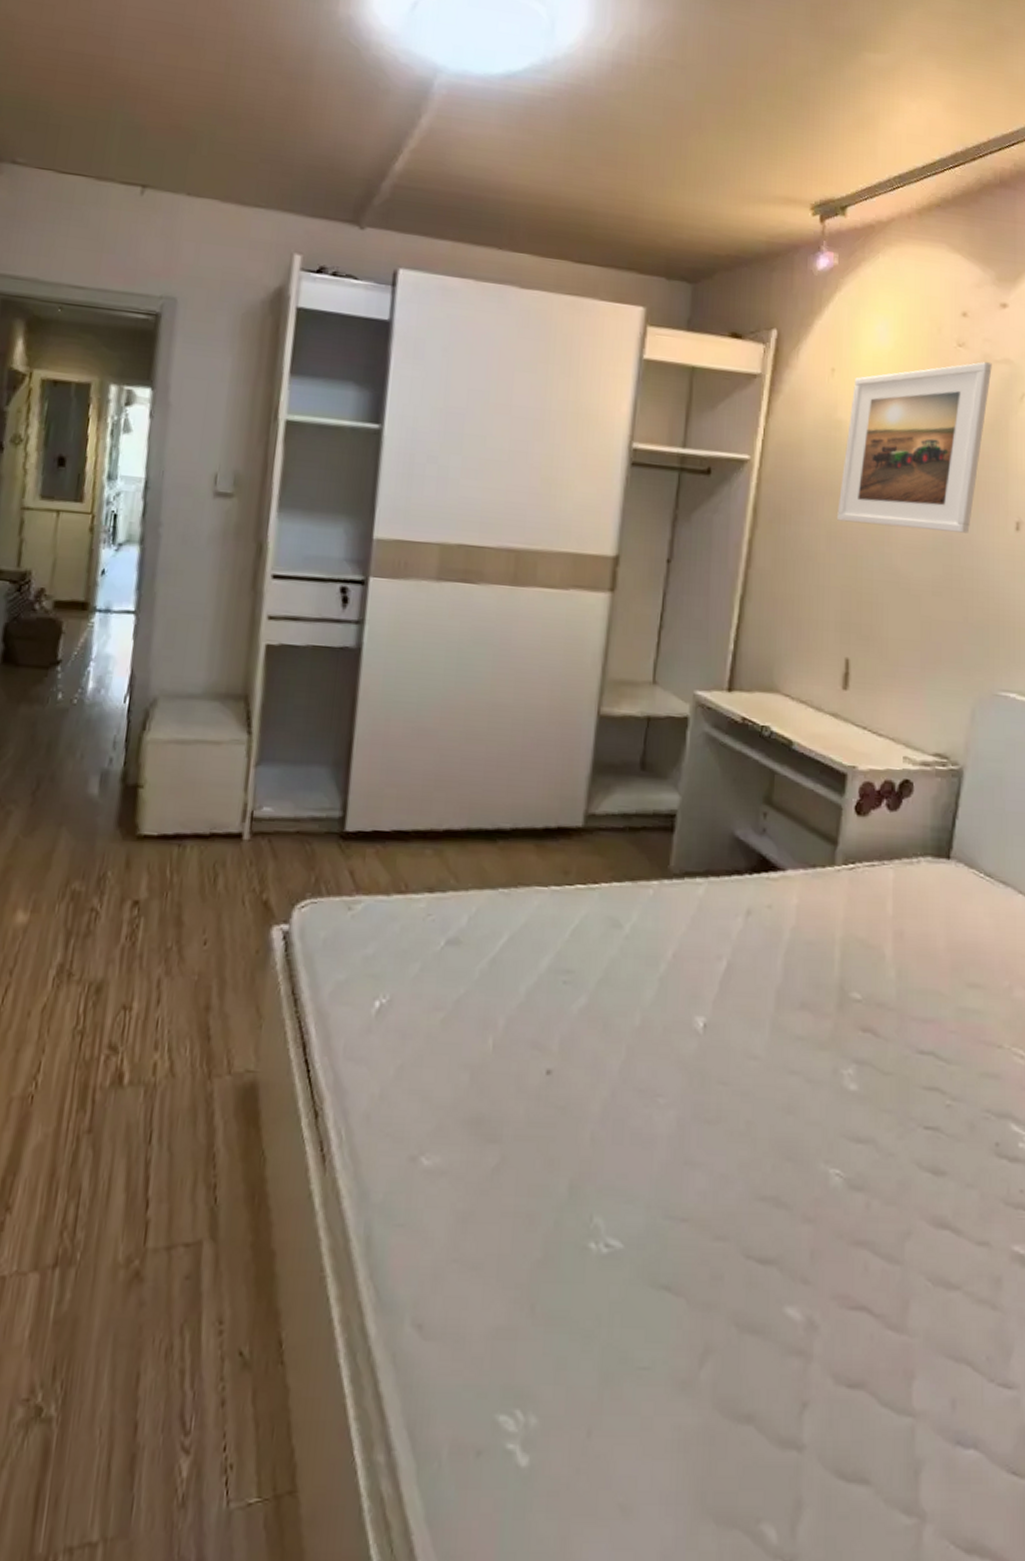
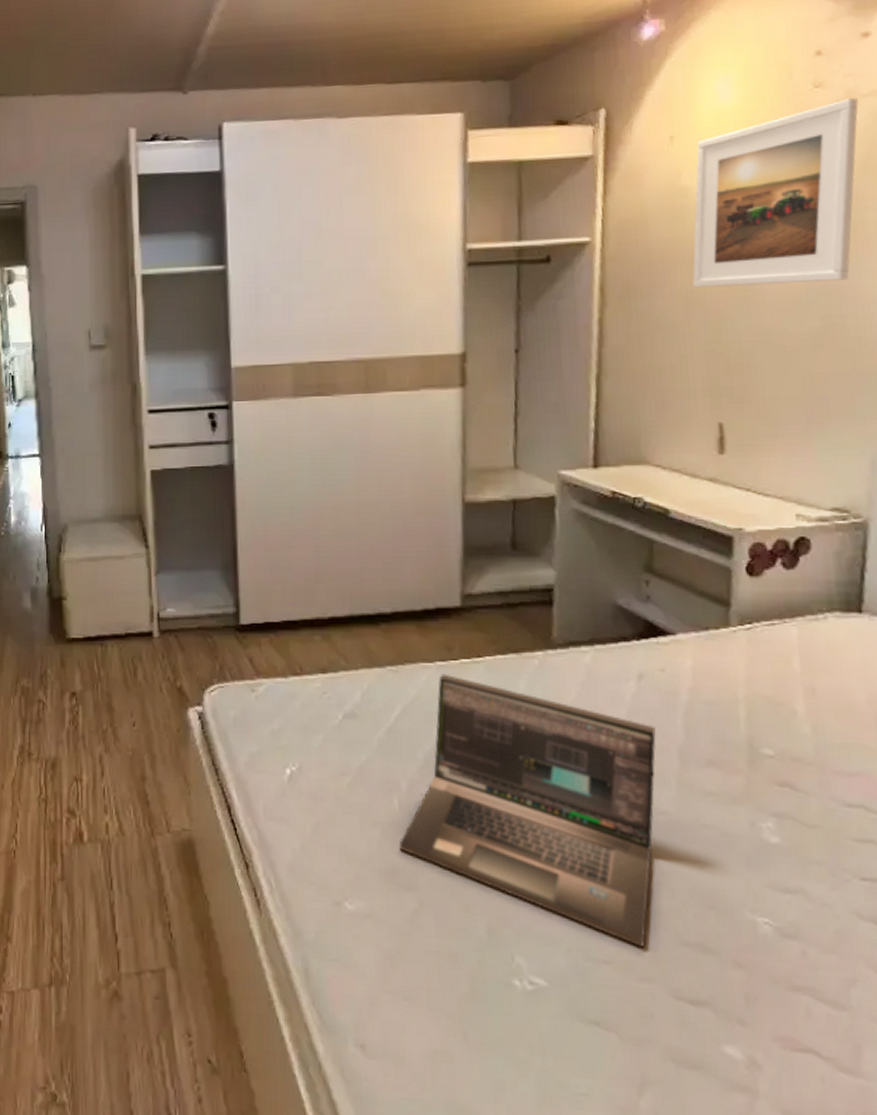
laptop: none [488,899,757,1204] -> present [400,673,656,949]

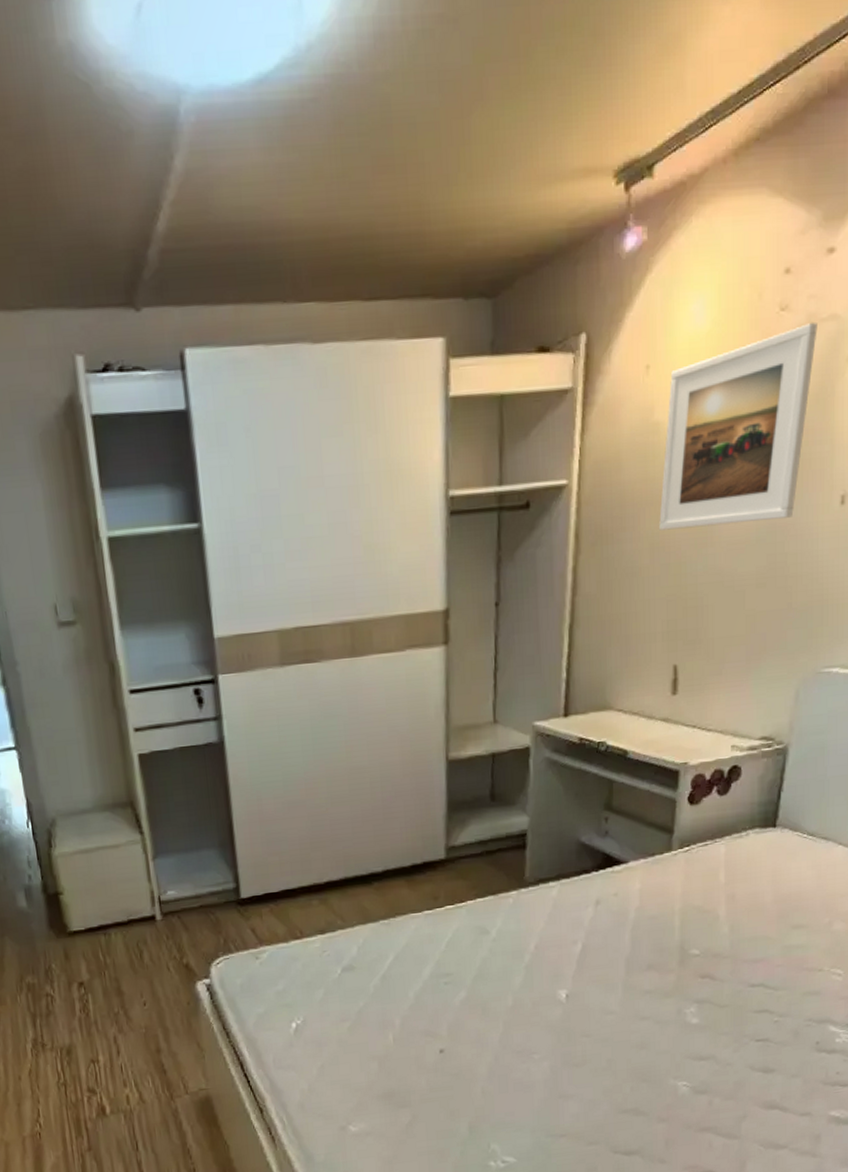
laptop: present [400,673,656,949] -> none [395,920,608,1121]

